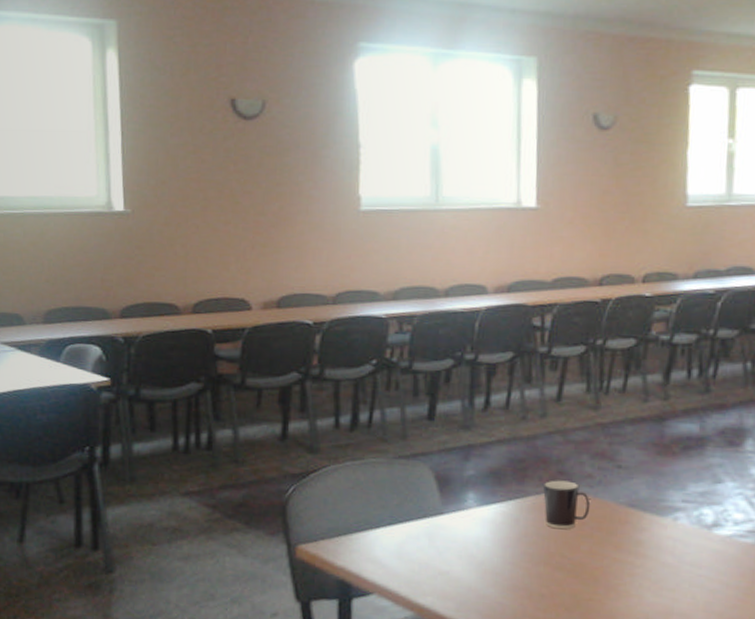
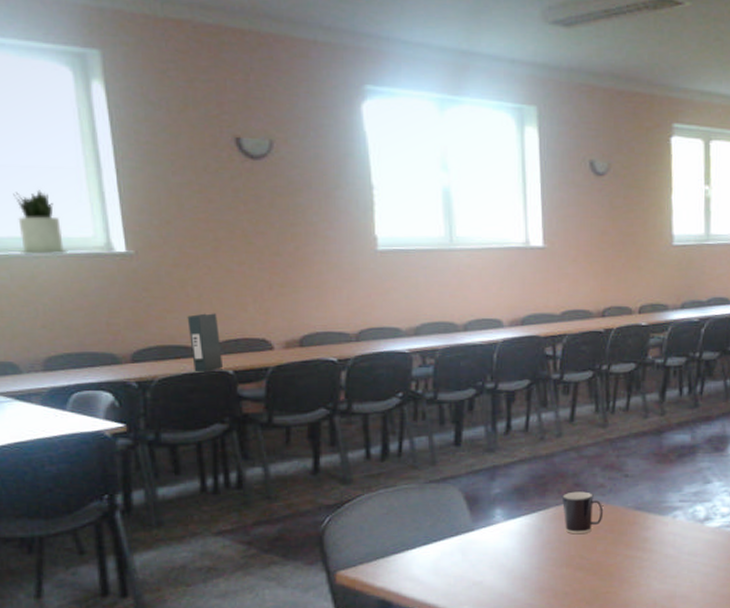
planter: none [32,152,73,214] -> present [13,190,67,256]
binder: none [173,271,203,332] -> present [187,313,224,374]

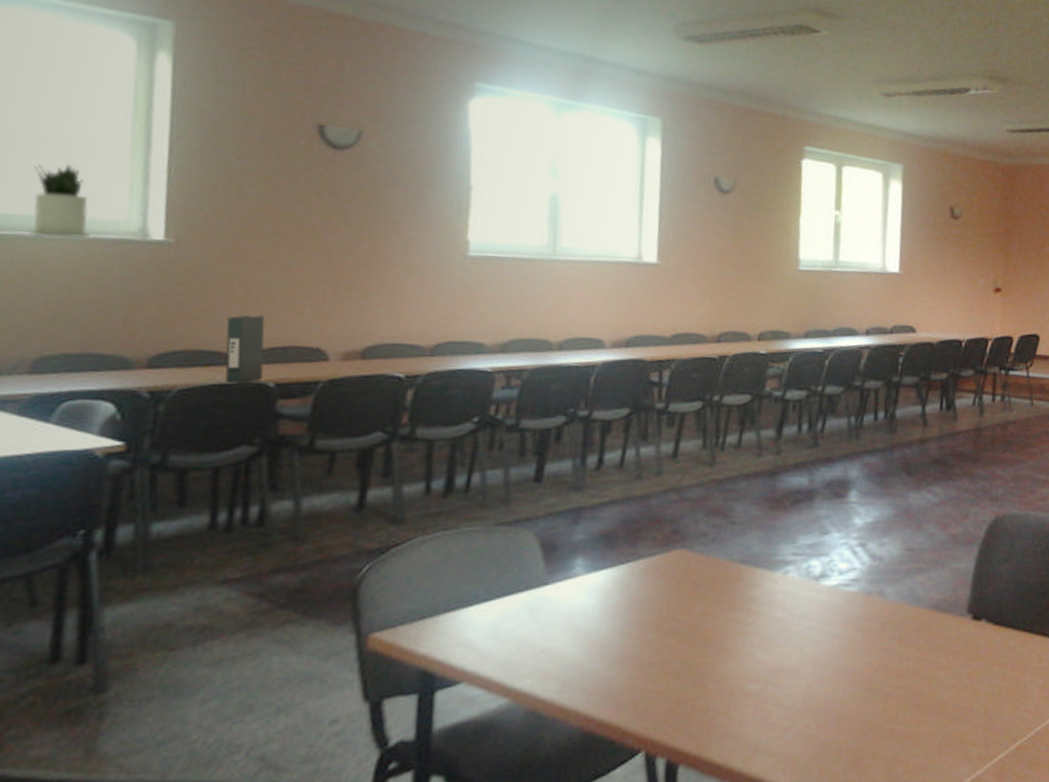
mug: present [562,491,604,534] -> none [656,540,704,592]

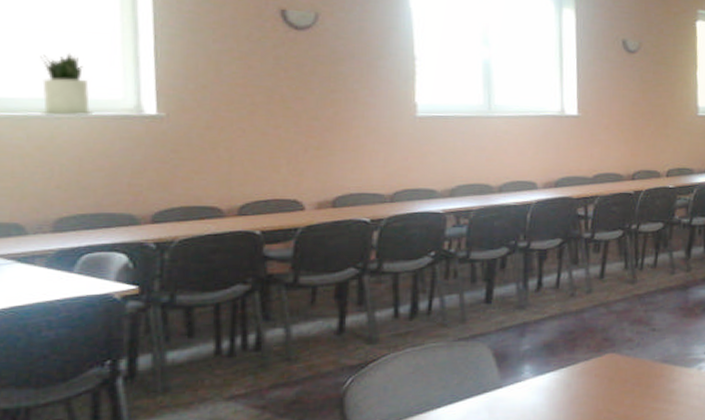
binder: present [225,315,265,386] -> none [216,174,251,235]

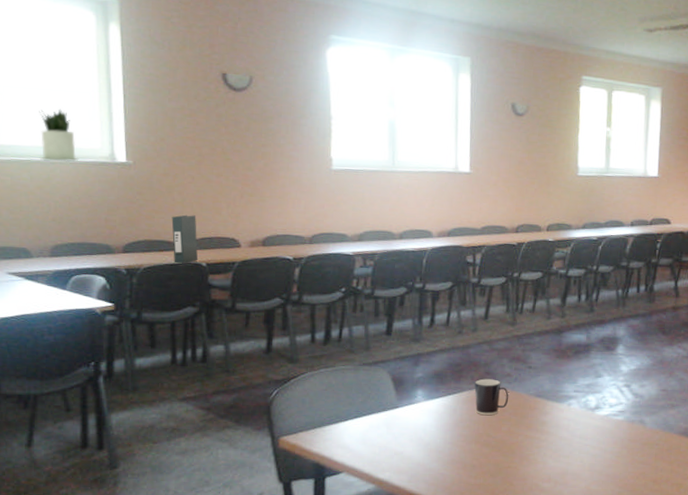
binder: none [216,174,251,235] -> present [171,214,199,265]
mug: none [591,346,631,389] -> present [474,378,509,416]

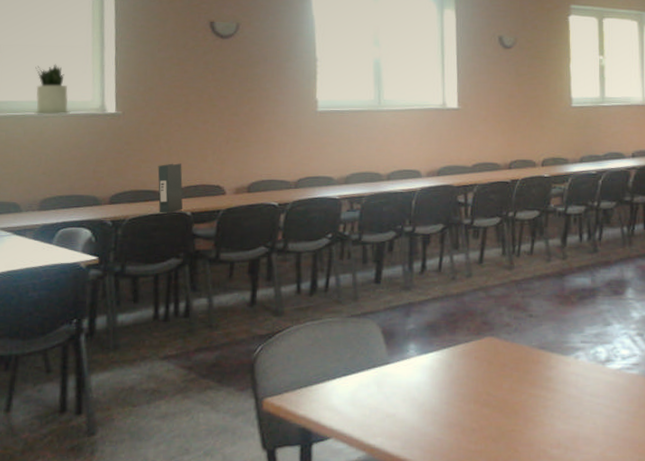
mug: present [474,378,509,416] -> none [471,329,509,372]

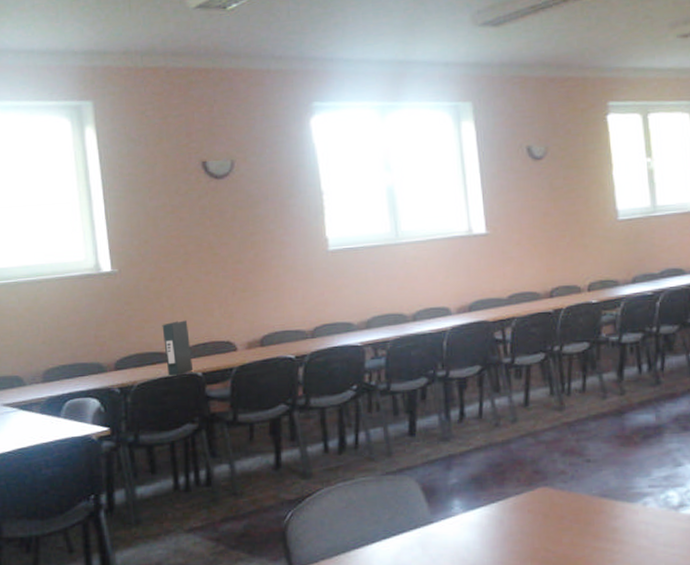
planter: present [34,64,70,116] -> none [22,223,64,281]

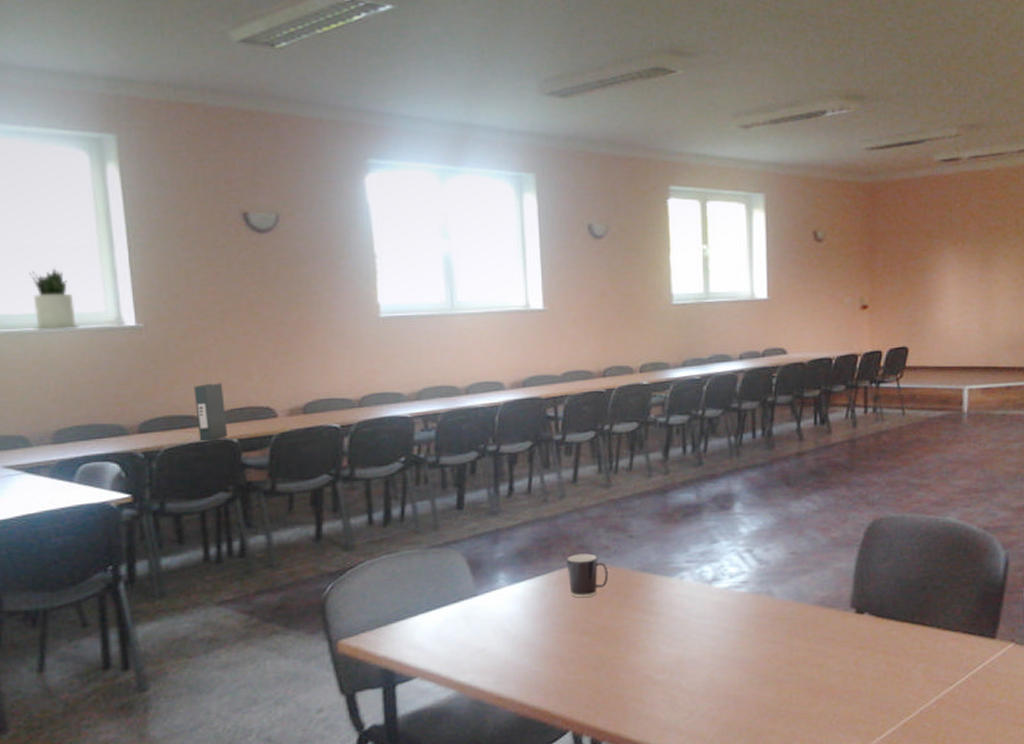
planter: none [22,223,64,281] -> present [29,268,79,331]
mug: none [522,479,567,525] -> present [567,553,609,598]

